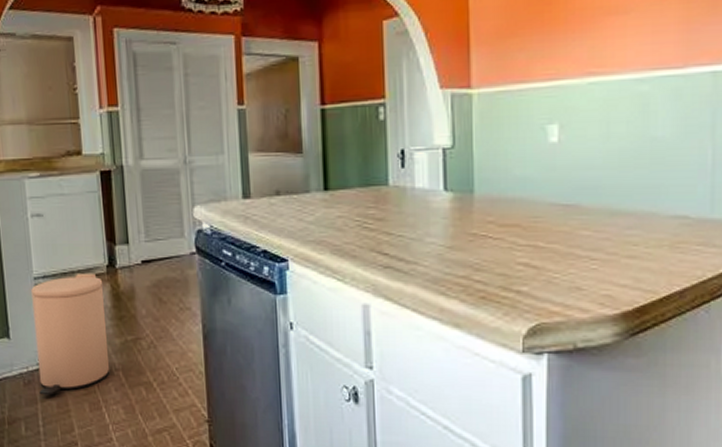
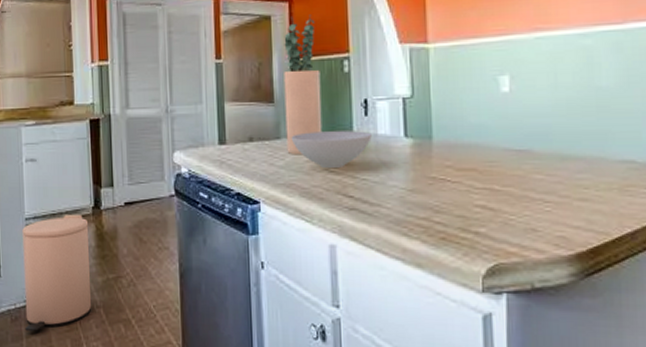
vase: none [313,55,356,210] -> present [284,14,323,155]
bowl: none [321,184,409,225] -> present [291,131,372,169]

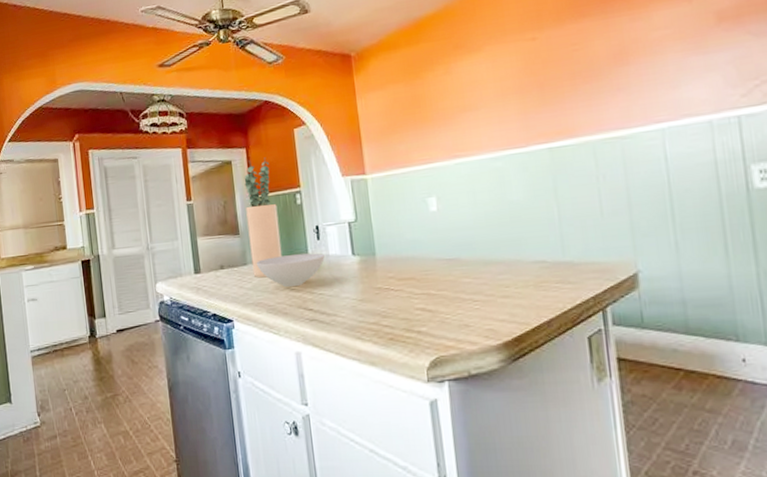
pedal bin: present [22,215,92,332] -> none [28,344,94,450]

